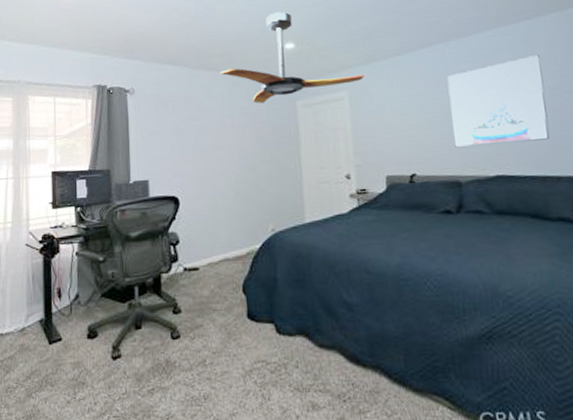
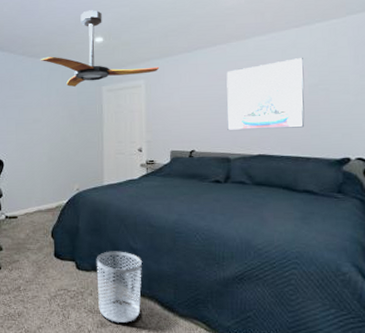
waste bin: none [301,307,362,403] -> present [96,251,142,323]

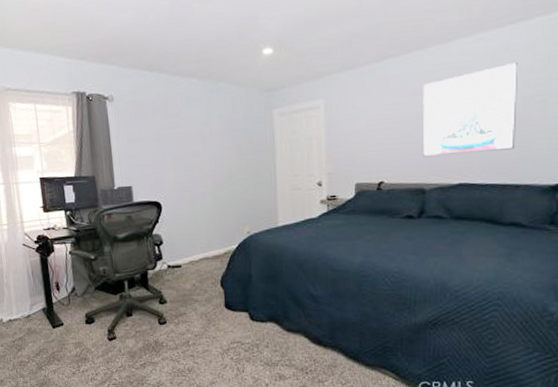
ceiling fan: present [40,10,160,87] -> none [197,13,342,112]
waste bin: present [96,251,142,323] -> none [272,299,324,375]

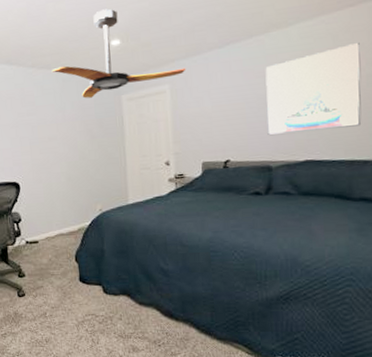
ceiling fan: none [197,13,342,112] -> present [51,8,186,99]

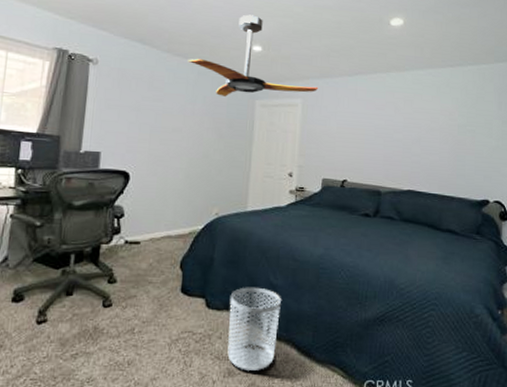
waste bin: none [124,273,175,347] -> present [227,287,281,370]
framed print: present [265,42,361,135] -> none [381,96,455,166]

